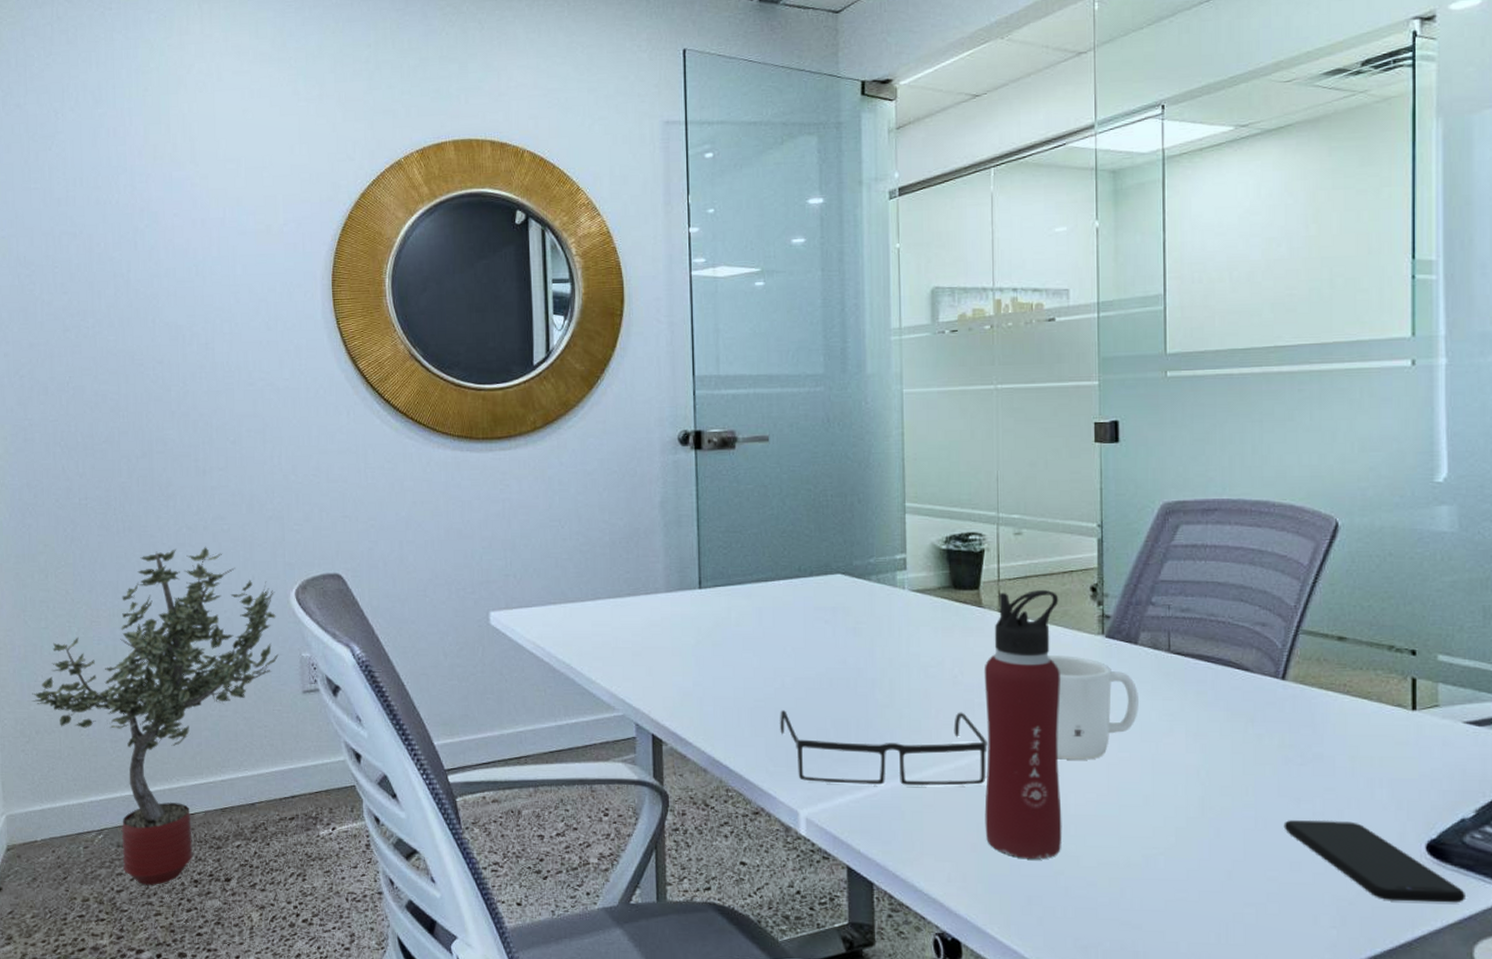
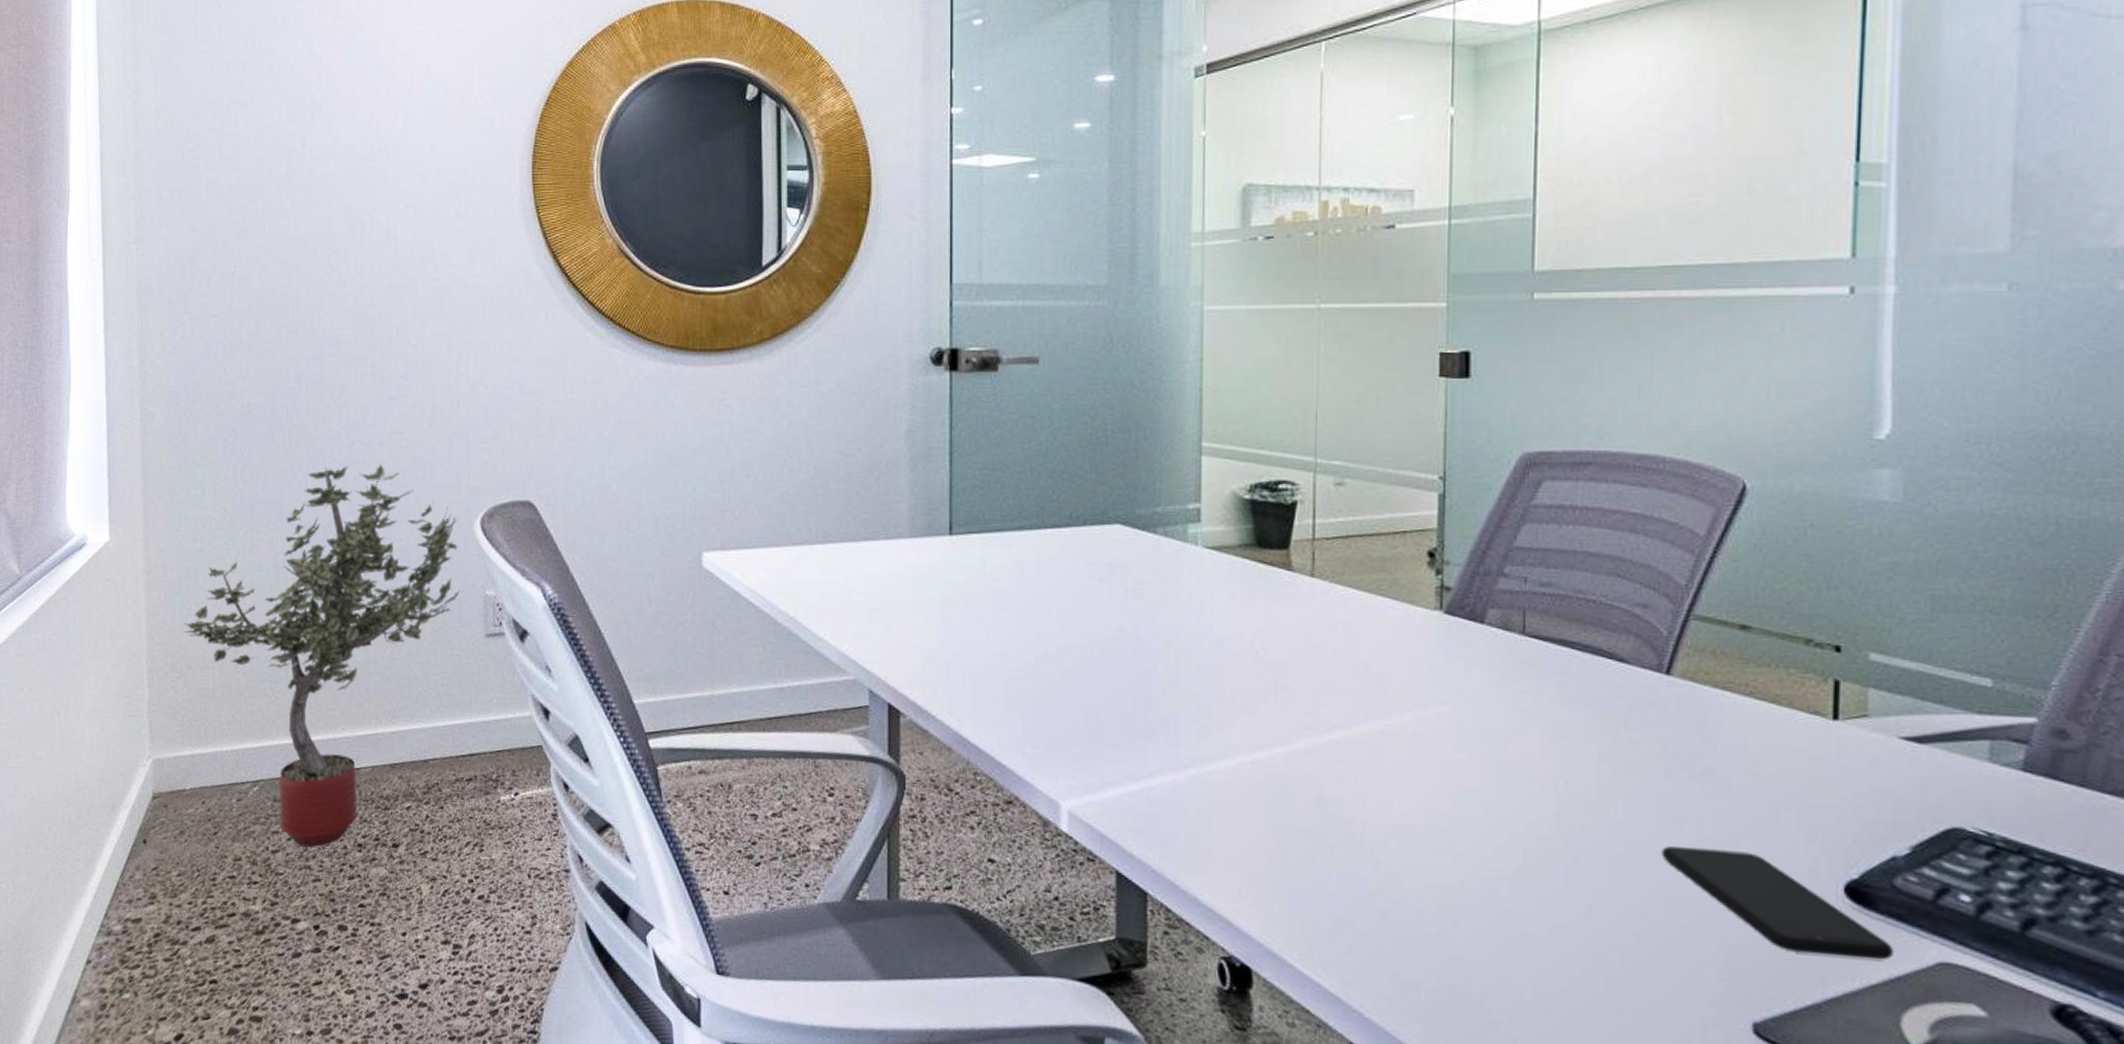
glasses: present [780,710,988,786] -> none [1041,682,1293,783]
water bottle: present [984,589,1062,859] -> none [1286,552,1388,876]
mug: present [1047,655,1139,760] -> none [1371,632,1483,760]

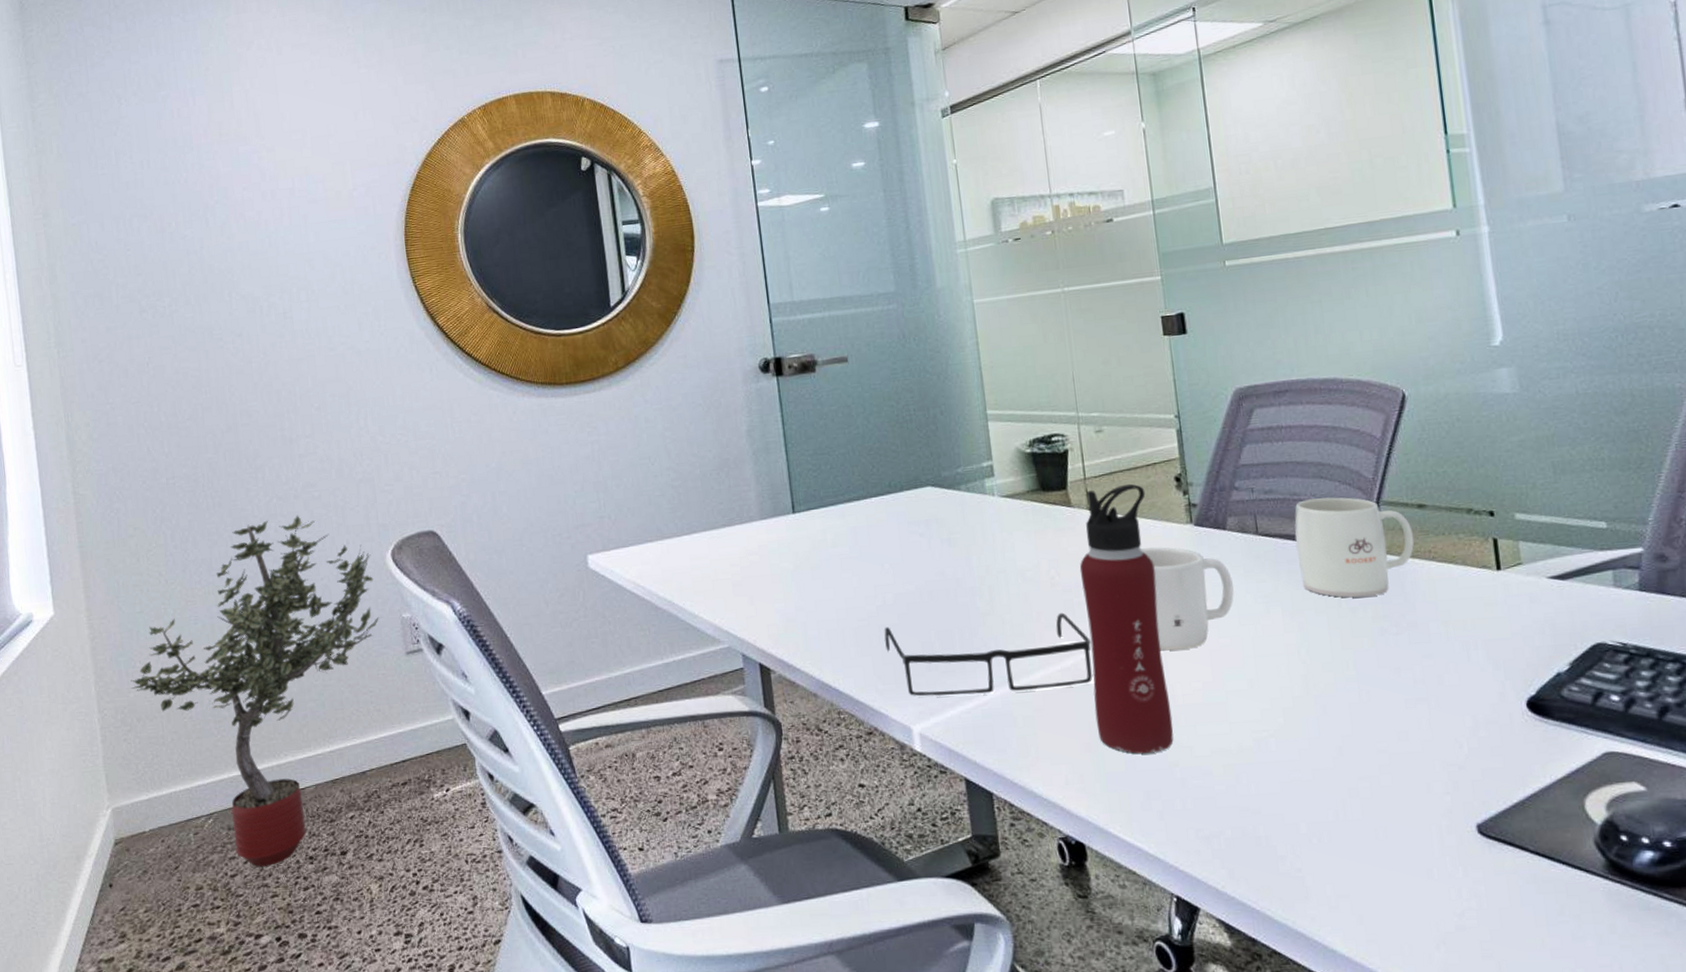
glasses: none [1041,682,1293,783] -> present [884,612,1093,697]
water bottle: none [1286,552,1388,876] -> present [1079,483,1174,754]
mug: none [1371,632,1483,760] -> present [1140,547,1234,651]
mug: none [1571,600,1729,729] -> present [1294,497,1415,598]
smartphone: present [1661,846,1893,959] -> none [1386,686,1570,761]

